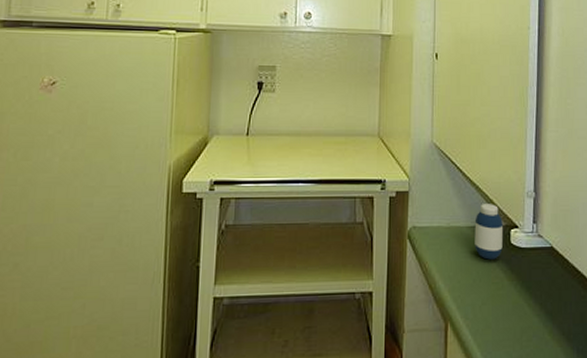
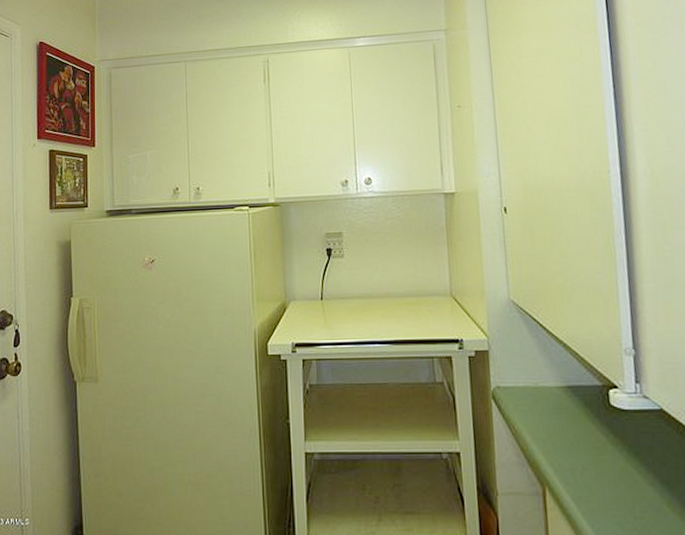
medicine bottle: present [474,204,504,260] -> none [565,362,602,422]

